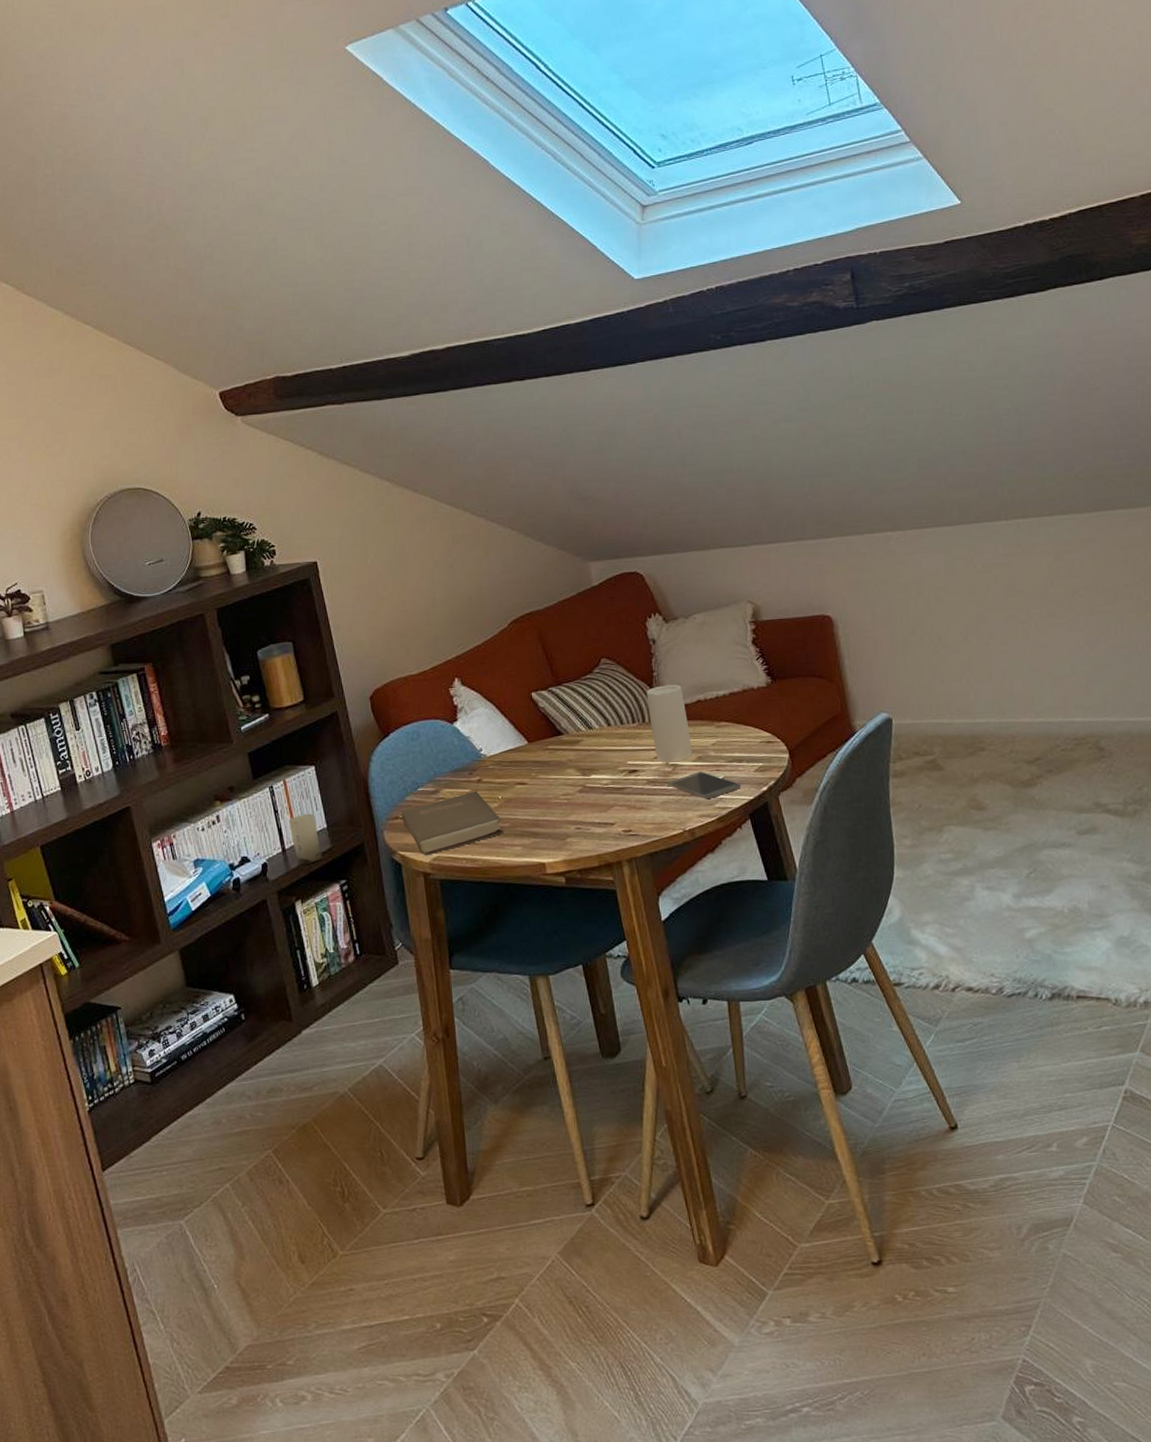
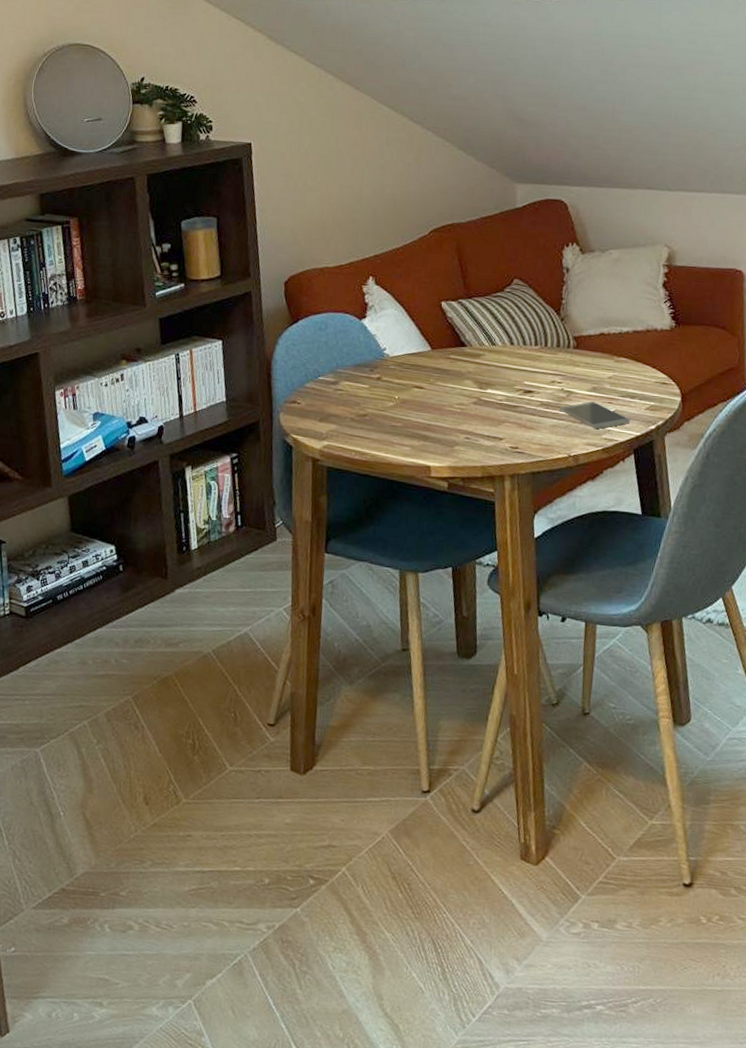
candle: present [288,813,323,866] -> none [189,385,218,434]
book: present [401,790,505,856] -> none [298,387,397,442]
candle: present [646,684,692,763] -> none [552,313,589,390]

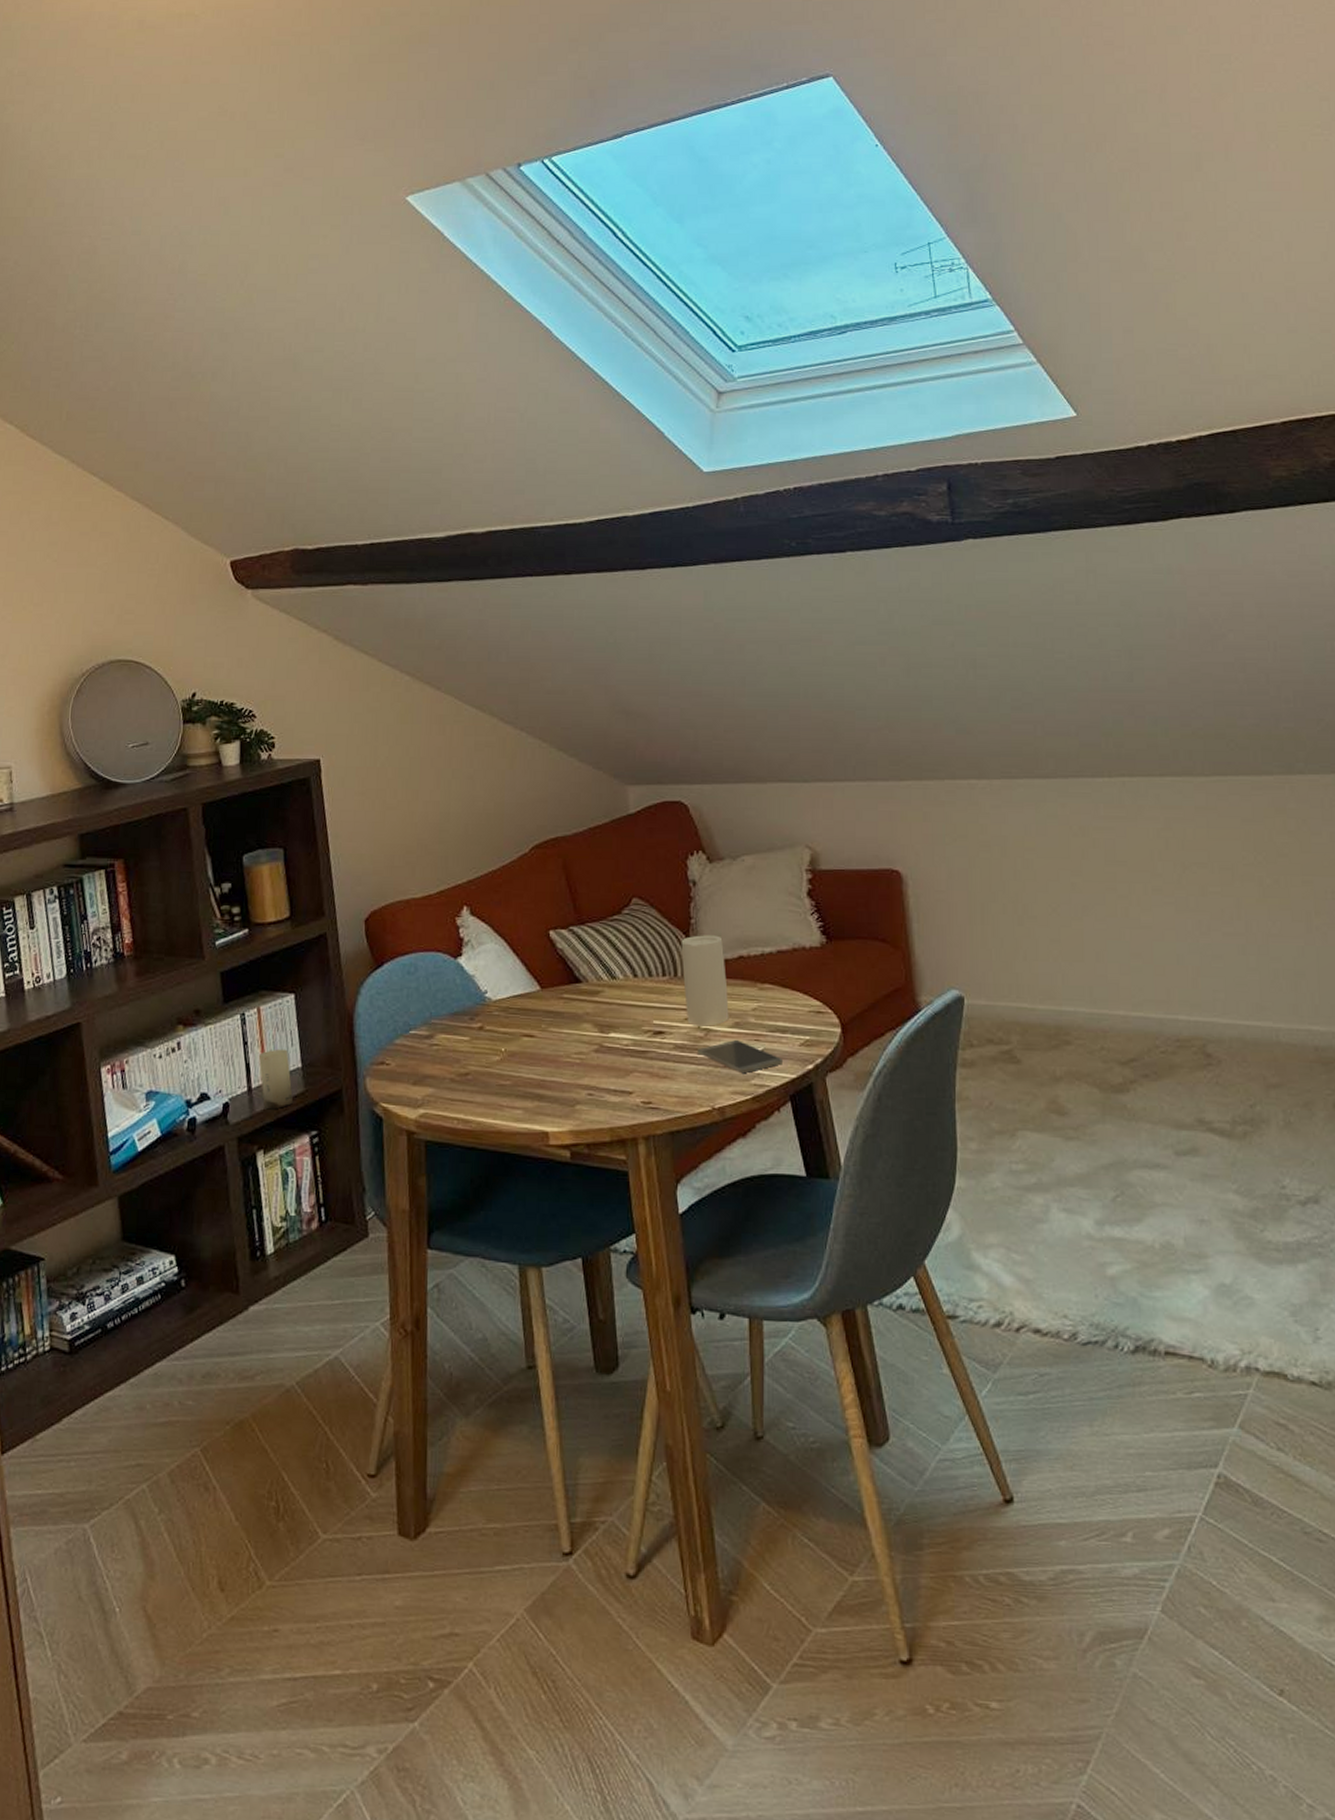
candle: none [189,385,218,434] -> present [258,1048,294,1110]
candle: none [552,313,589,390] -> present [681,935,729,1027]

